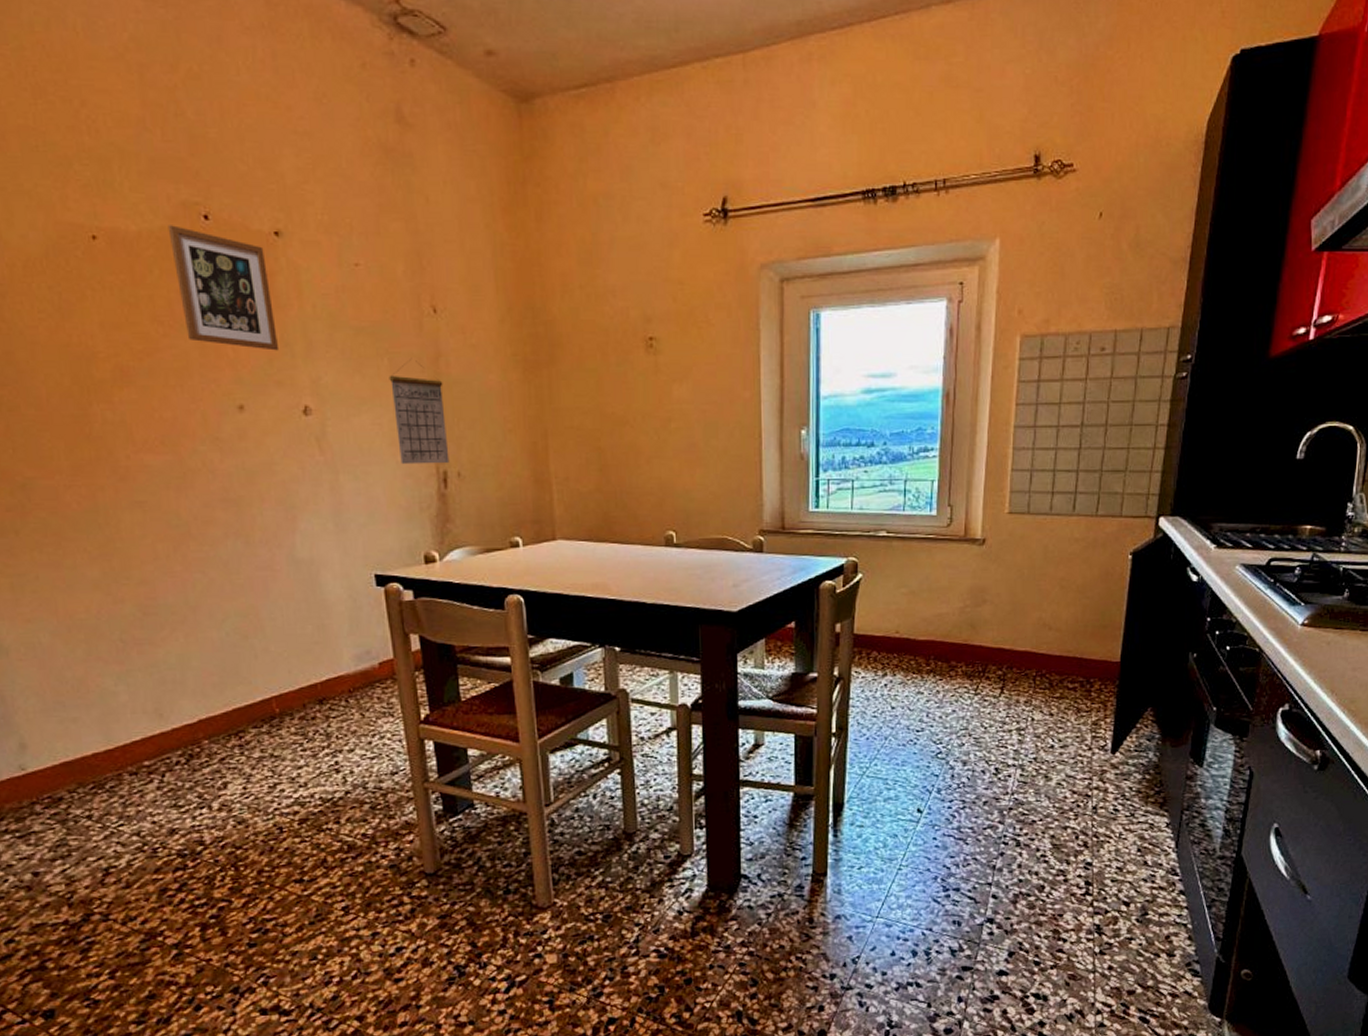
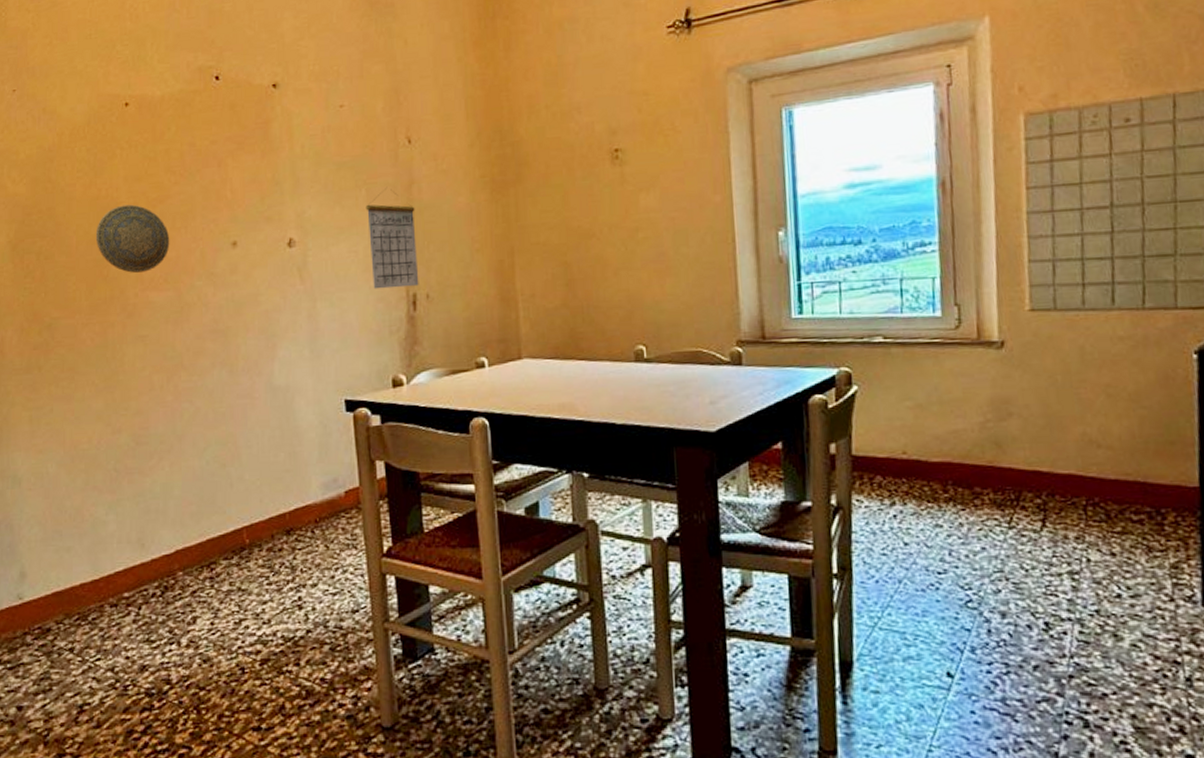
decorative plate: none [69,355,164,434] -> present [95,204,170,274]
picture frame: present [167,225,280,351] -> none [186,87,271,190]

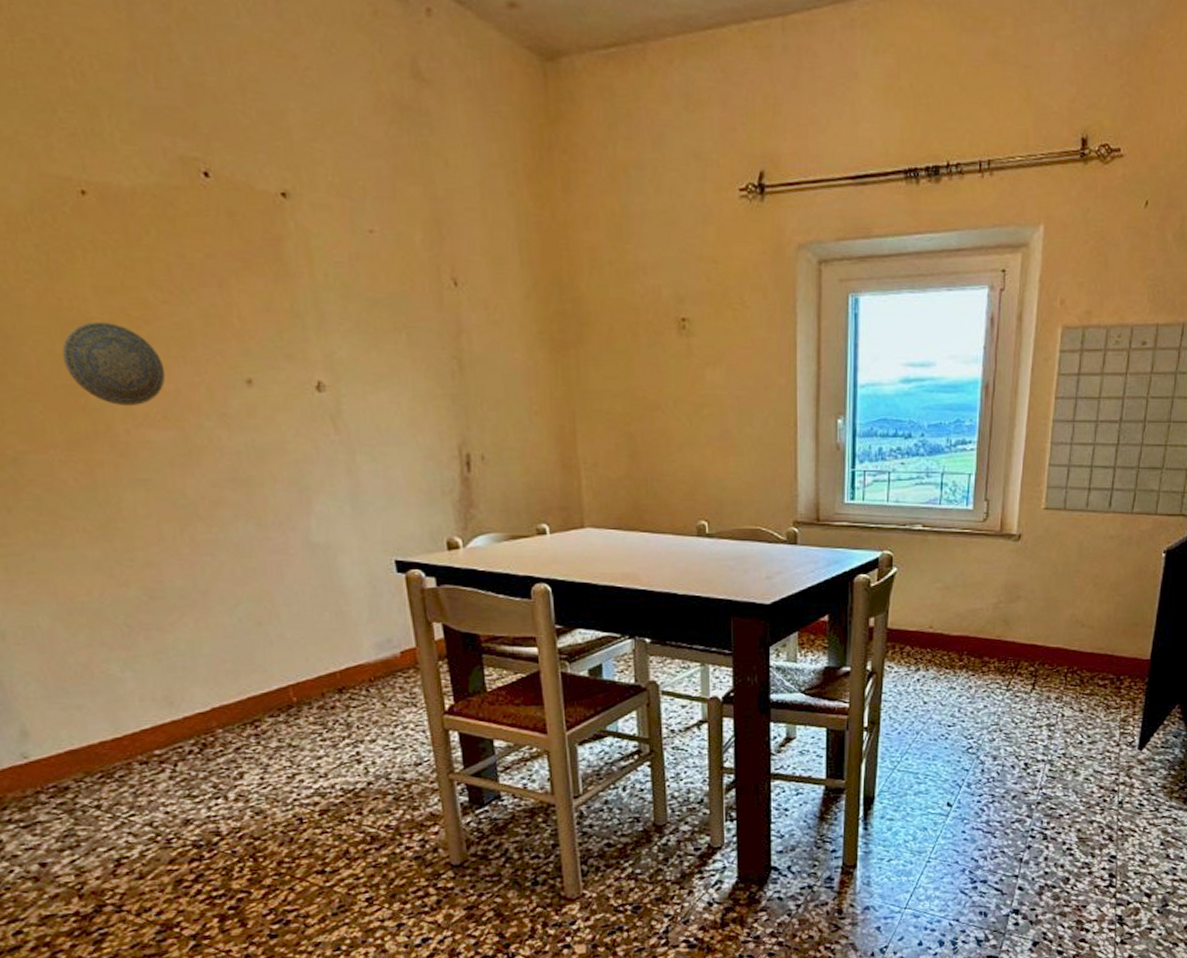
calendar: present [365,186,419,289] -> none [407,333,473,446]

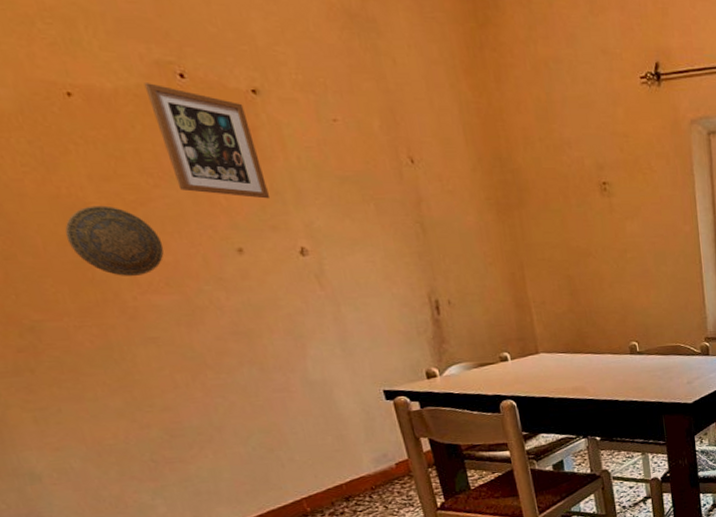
picture frame: none [164,181,290,322] -> present [144,83,271,199]

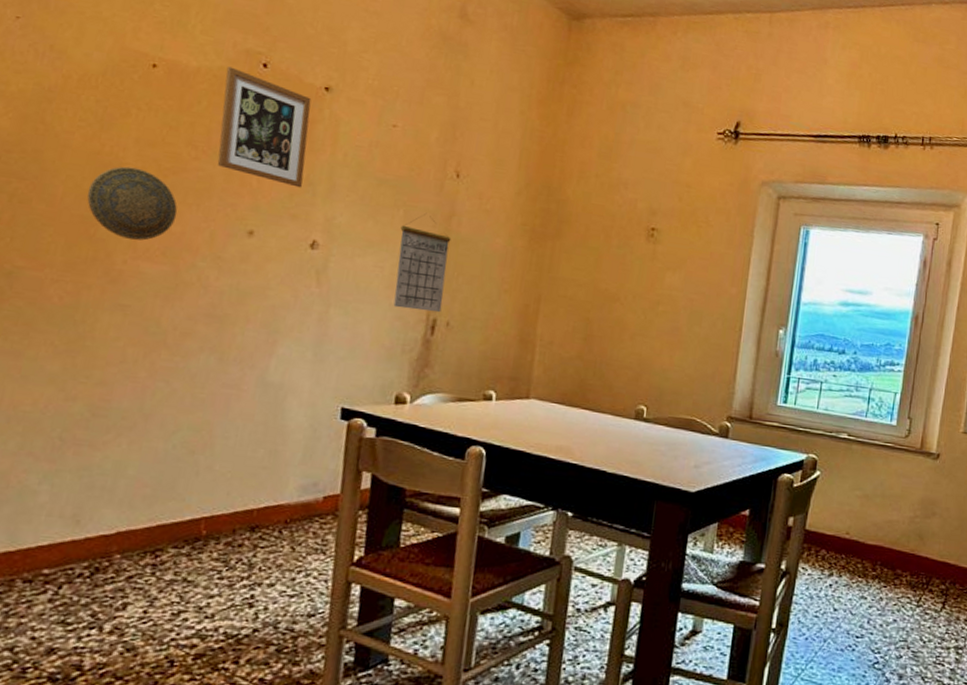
calendar: none [376,203,440,296] -> present [393,212,452,313]

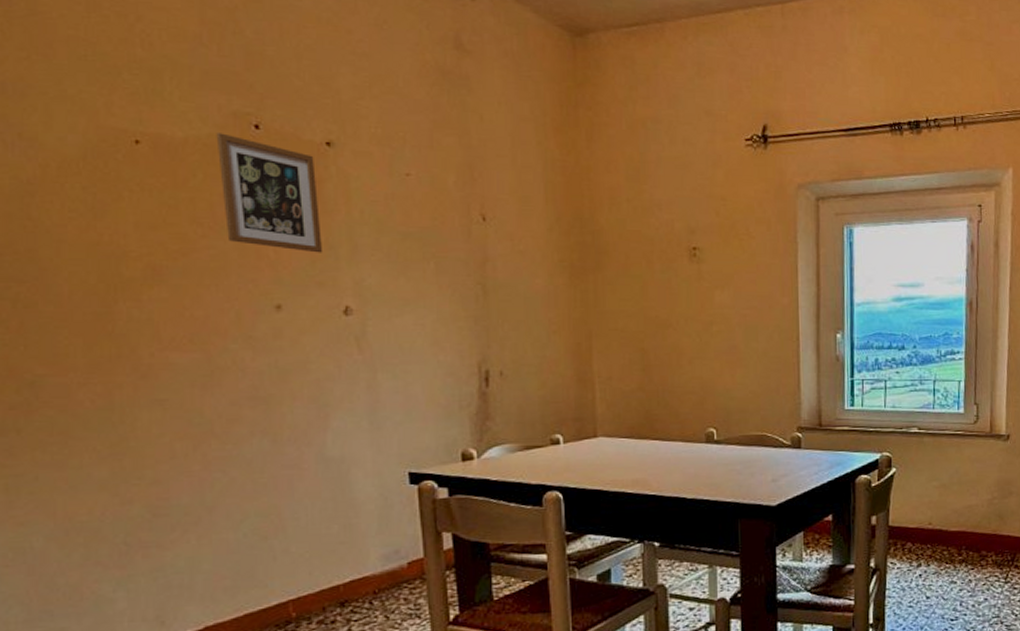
decorative plate: present [86,166,178,241] -> none [95,254,197,332]
calendar: present [393,212,452,313] -> none [434,262,492,364]

